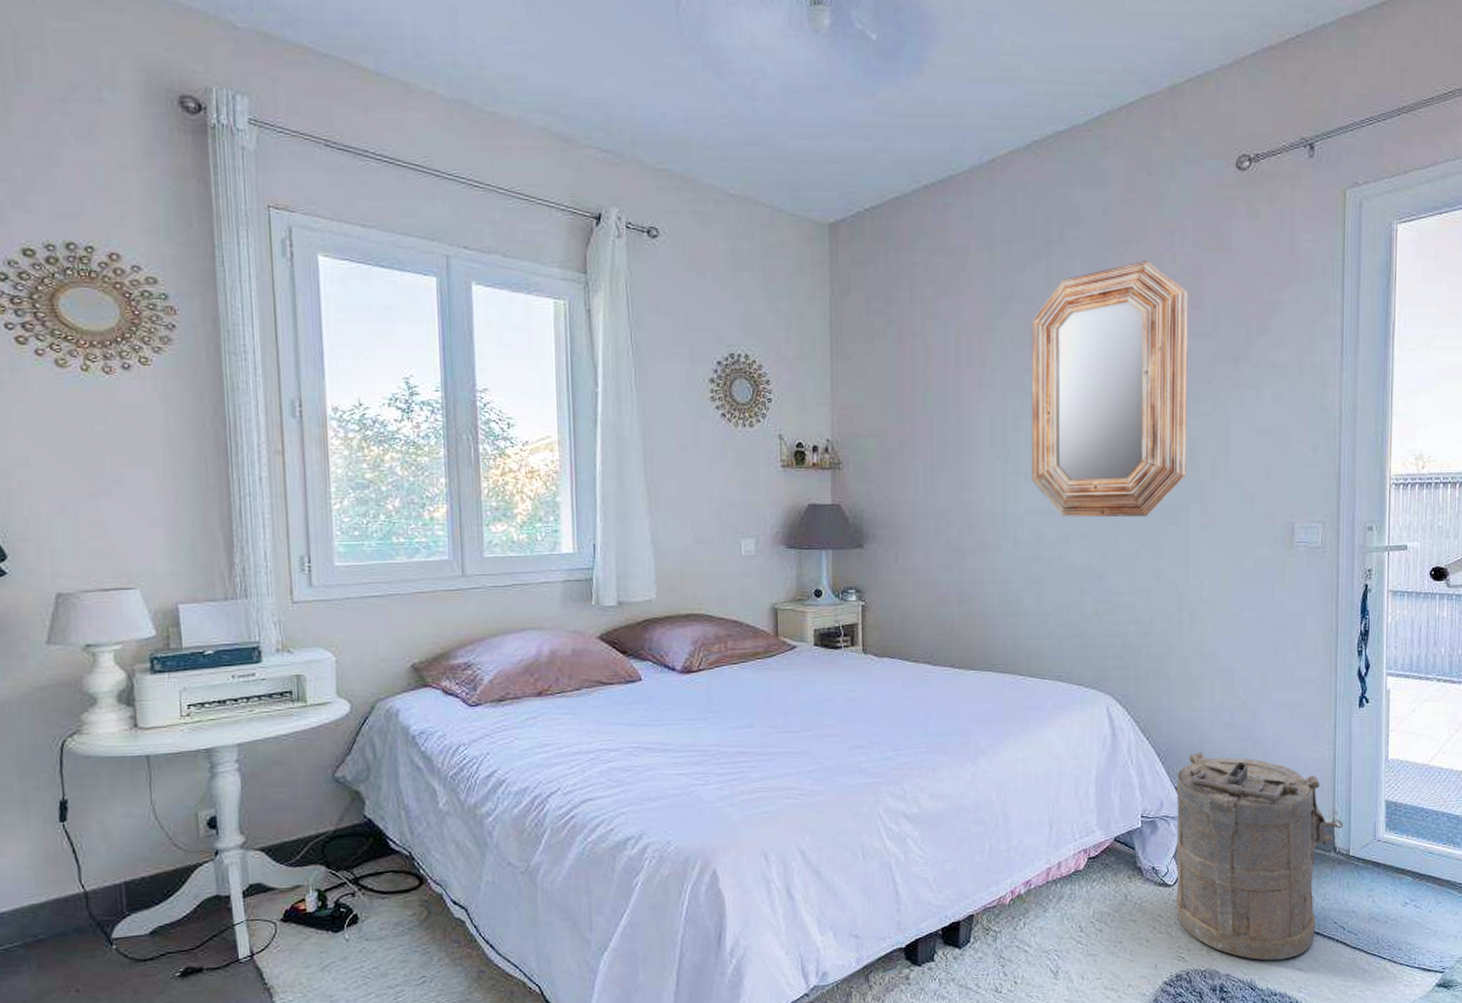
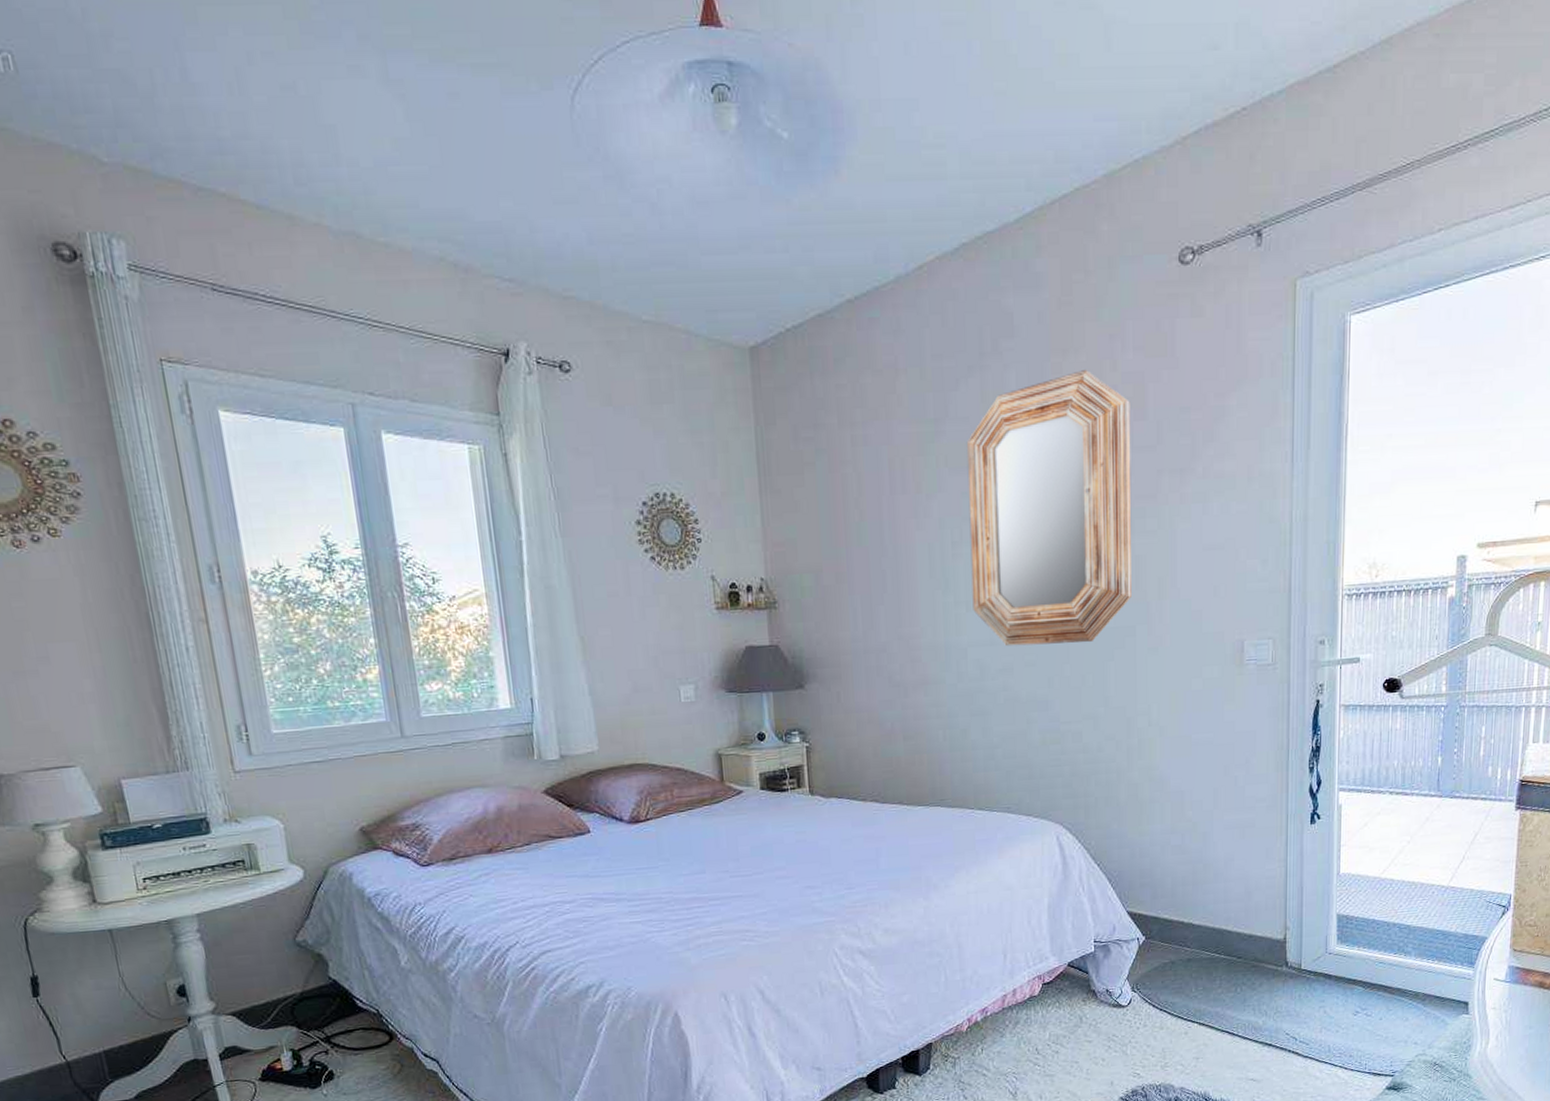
laundry hamper: present [1176,752,1344,961] -> none [1128,876,1295,1073]

